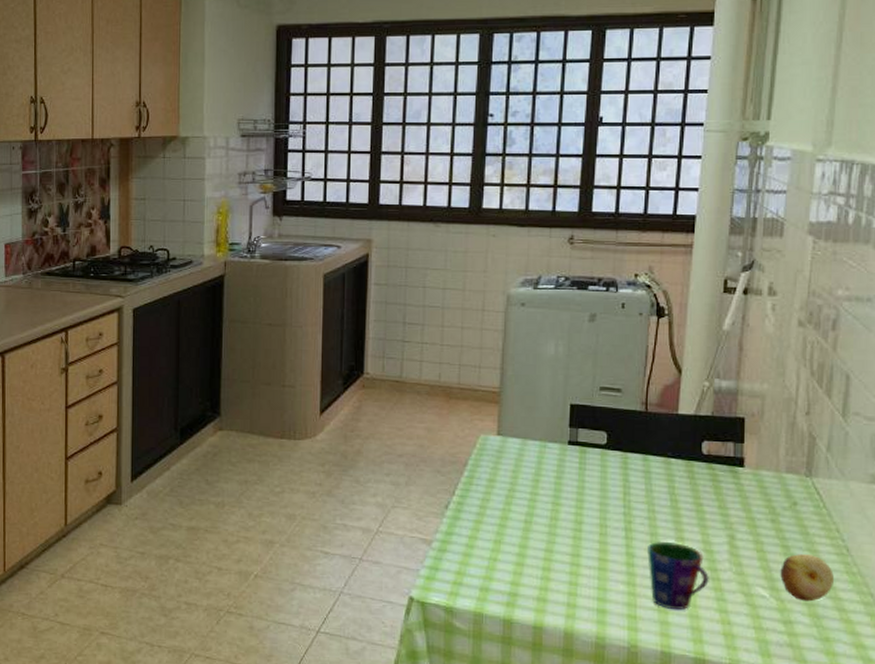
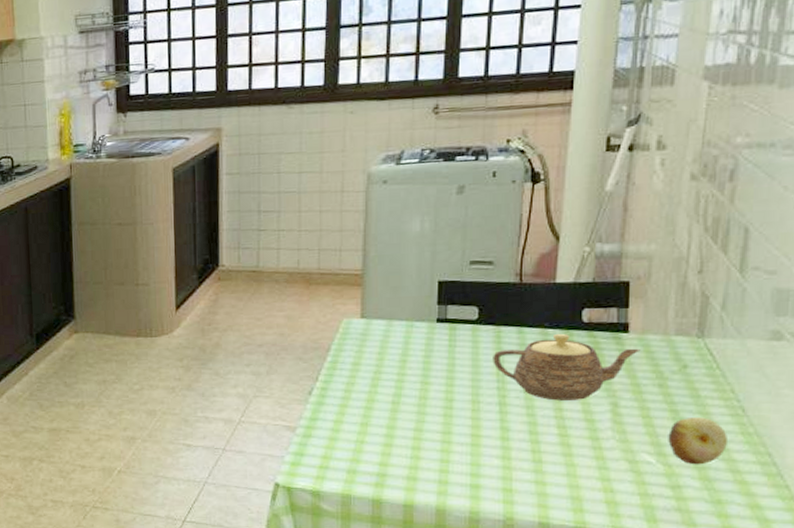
teapot: none [620,463,755,530] -> present [493,333,641,401]
cup: present [646,541,709,611] -> none [522,413,590,481]

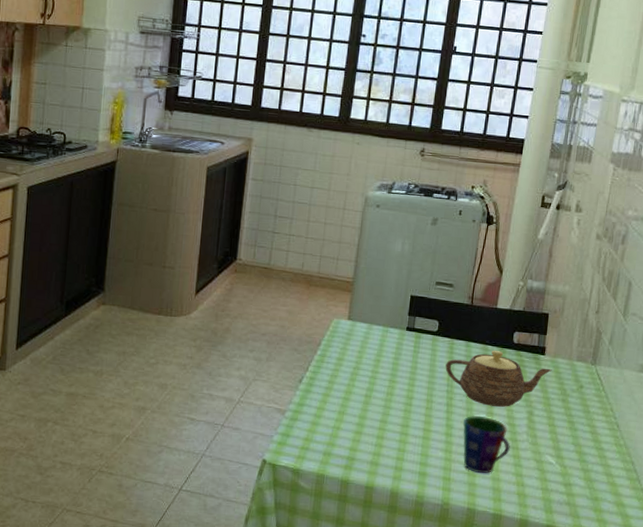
cup: none [522,413,590,481] -> present [462,415,510,474]
fruit: present [668,417,727,465] -> none [565,428,606,468]

